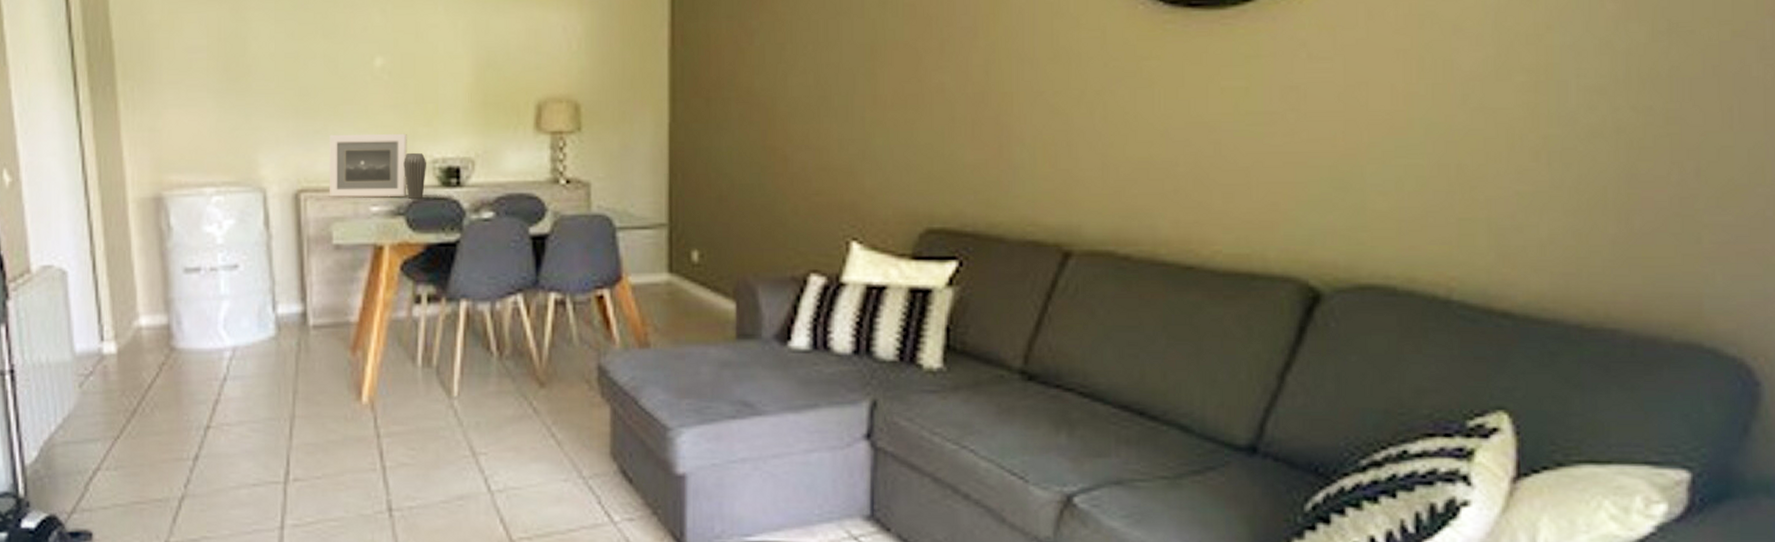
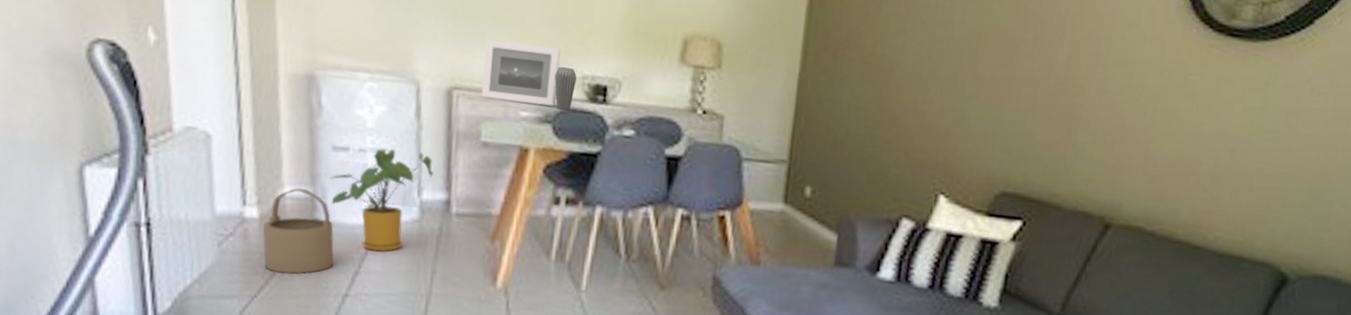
wooden bucket: none [121,317,193,410] -> present [262,188,334,275]
house plant: none [182,264,287,376] -> present [328,149,433,252]

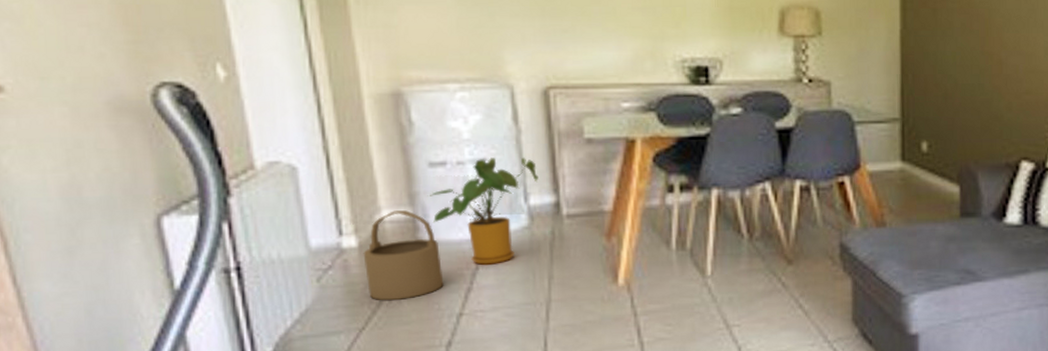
picture frame: present [481,39,561,107] -> none [578,34,658,94]
vase: present [554,66,577,110] -> none [653,52,677,96]

